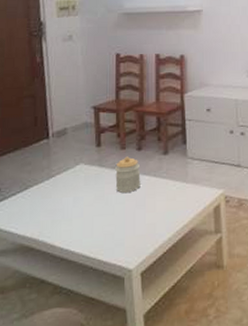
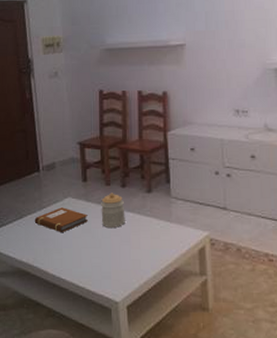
notebook: none [41,175,102,202] -> present [34,207,89,233]

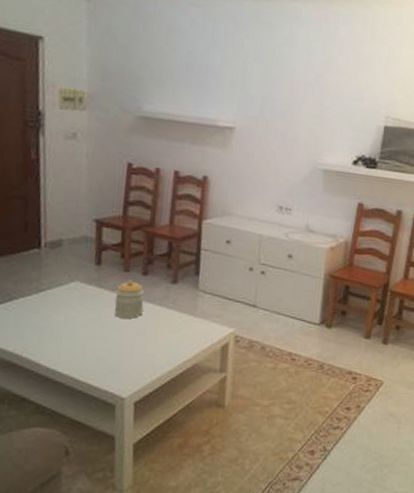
notebook: present [34,207,89,233] -> none [28,292,99,321]

